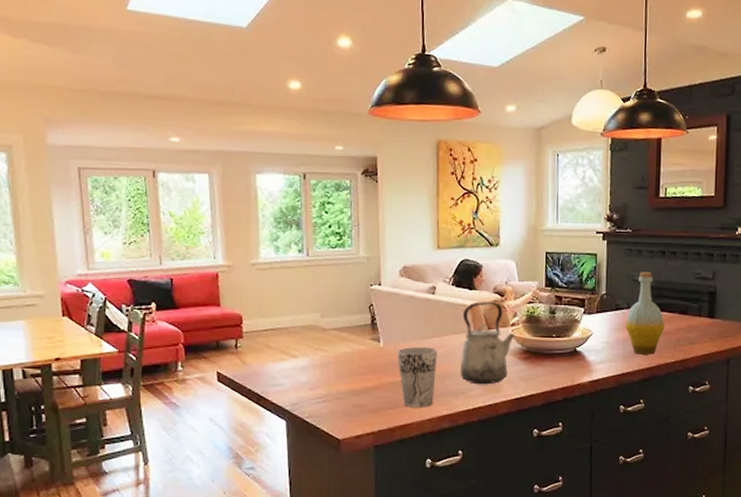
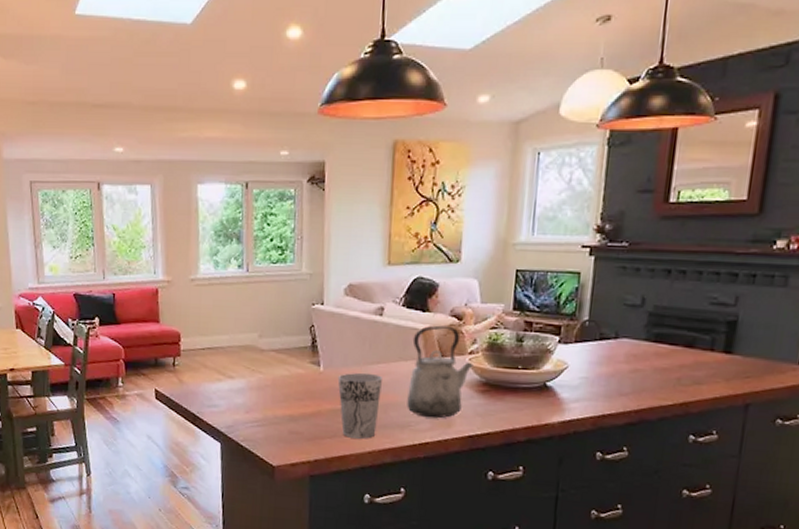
bottle: present [625,272,665,355] -> none [610,294,663,395]

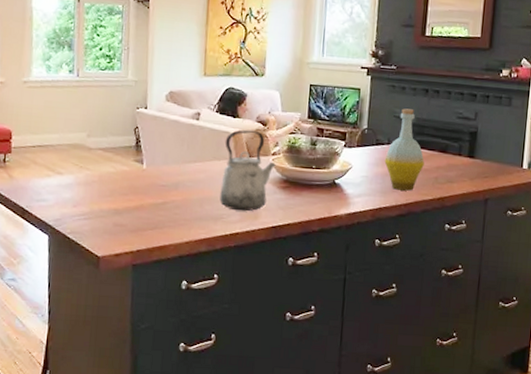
cup: present [337,372,382,439] -> none [159,170,198,230]
bottle: none [610,294,663,395] -> present [384,108,424,191]

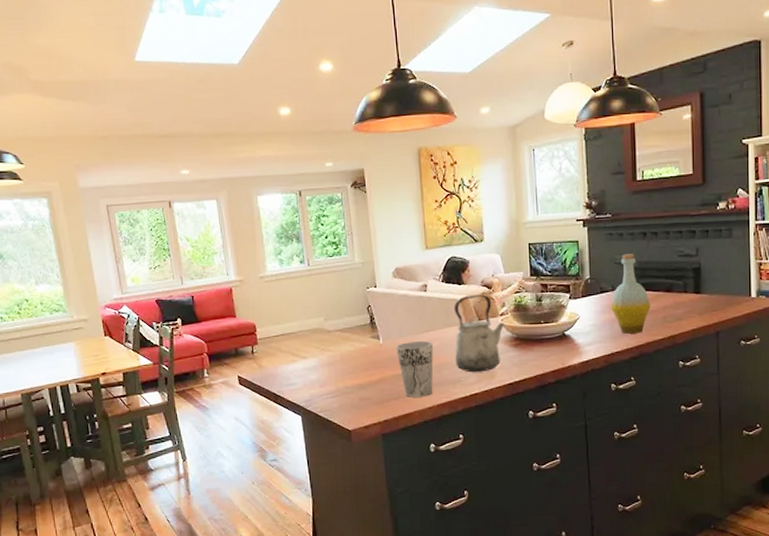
cup: none [159,170,198,230] -> present [395,340,434,398]

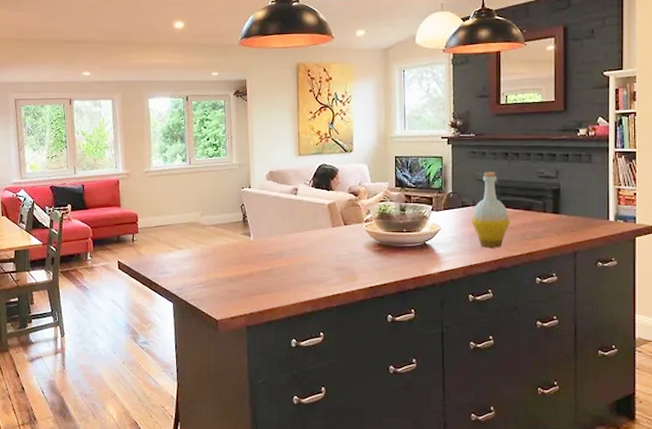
cup: present [395,340,434,398] -> none [265,240,300,294]
kettle: present [453,294,505,373] -> none [320,201,369,274]

